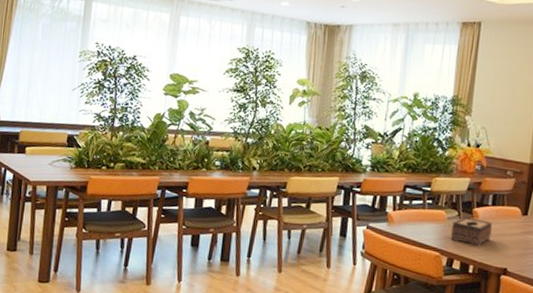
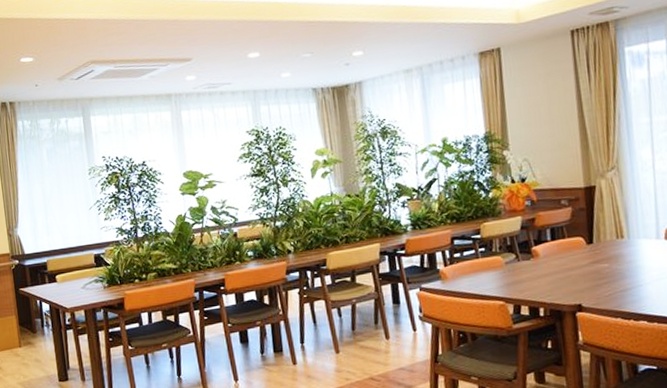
tissue box: present [450,217,493,246] -> none [511,257,557,287]

